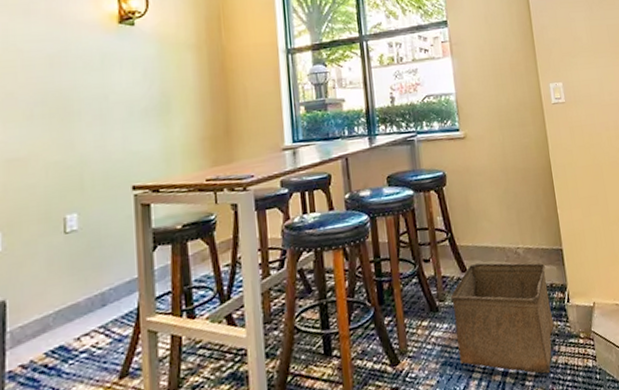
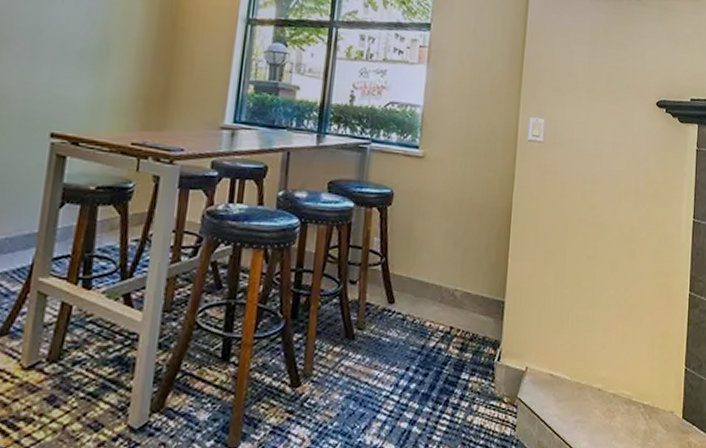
storage bin: present [450,263,554,374] -> none [366,297,483,432]

